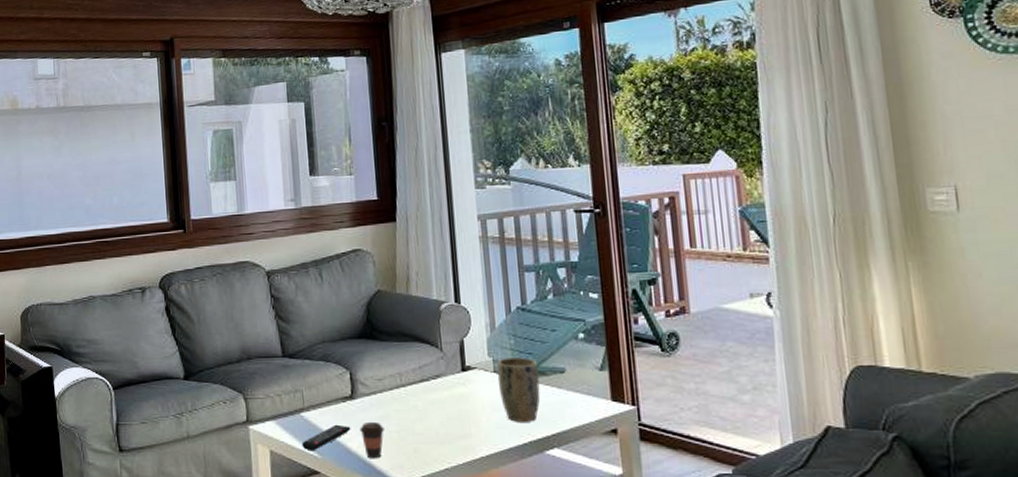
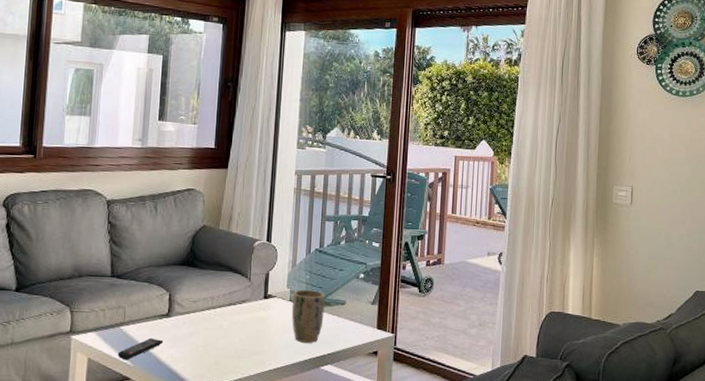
coffee cup: present [360,421,384,459] -> none [171,336,192,369]

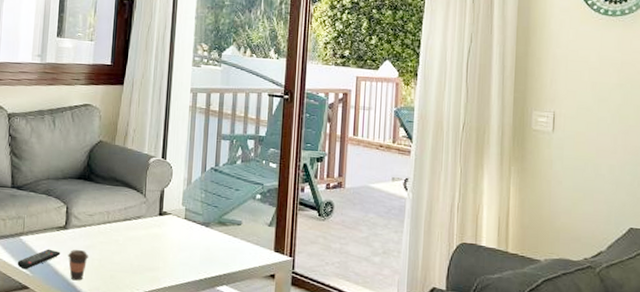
coffee cup: none [171,336,192,369] -> present [68,249,88,281]
plant pot: present [291,289,325,343] -> none [186,208,221,262]

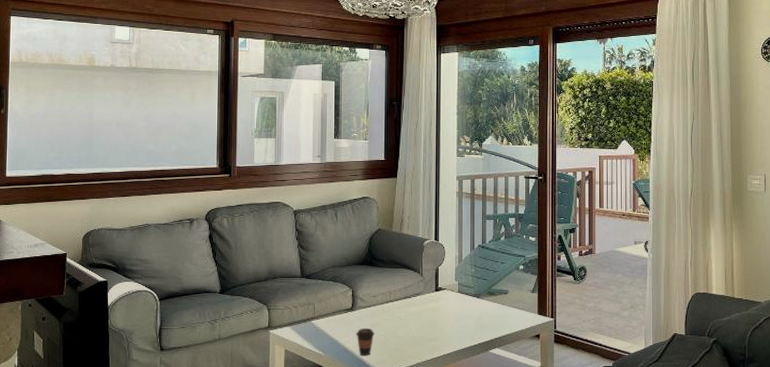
remote control: present [17,249,61,270] -> none [310,330,349,350]

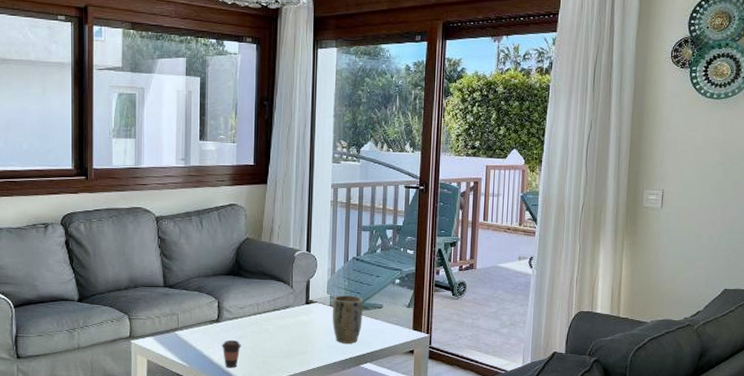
plant pot: none [460,282,490,329] -> present [332,295,363,343]

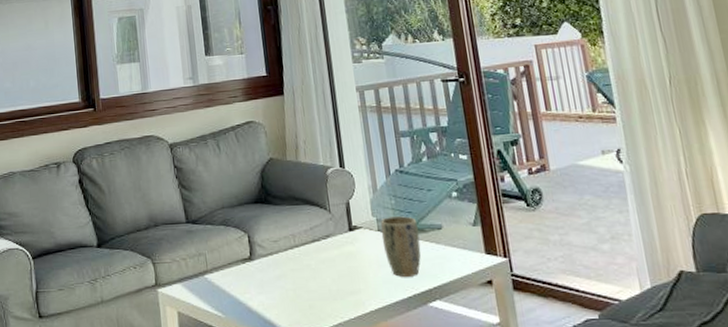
coffee cup: present [222,339,241,368] -> none [259,281,281,317]

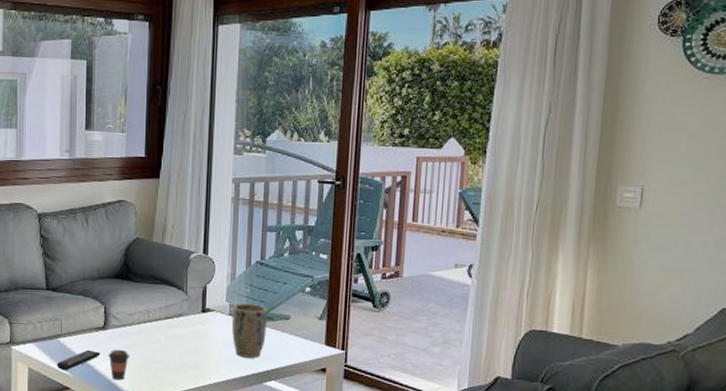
remote control: none [206,285,251,312] -> present [57,350,101,371]
coffee cup: none [259,281,281,317] -> present [108,349,129,381]

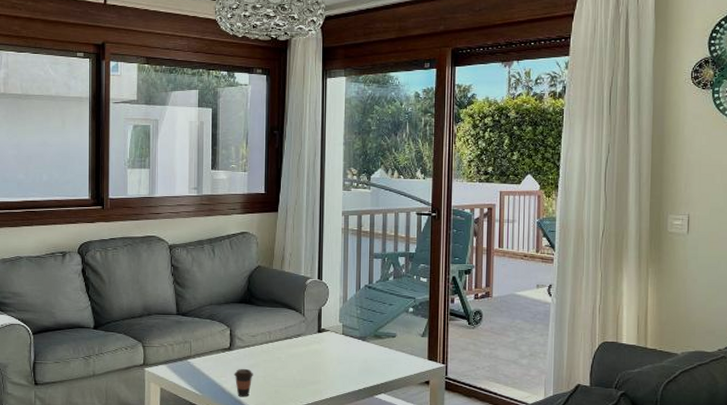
remote control: present [57,350,101,371] -> none [187,369,227,390]
plant pot: present [231,303,268,358] -> none [344,324,376,373]

